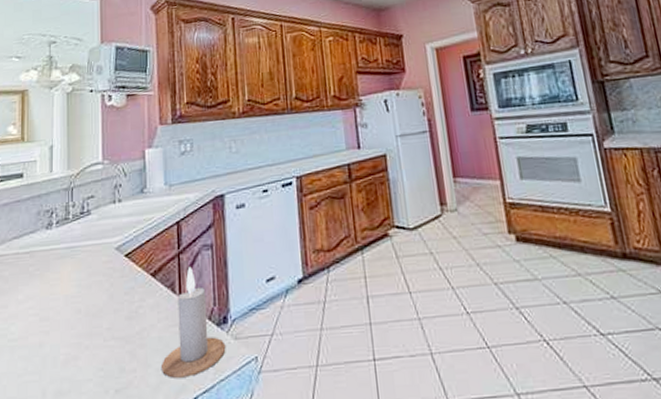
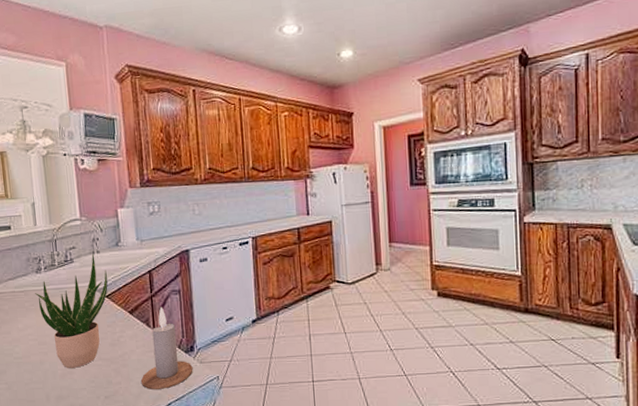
potted plant: none [42,203,128,352] -> present [35,254,108,368]

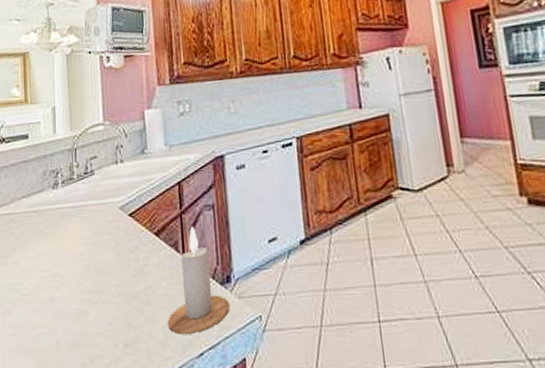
potted plant: present [35,254,108,368] -> none [50,164,132,307]

